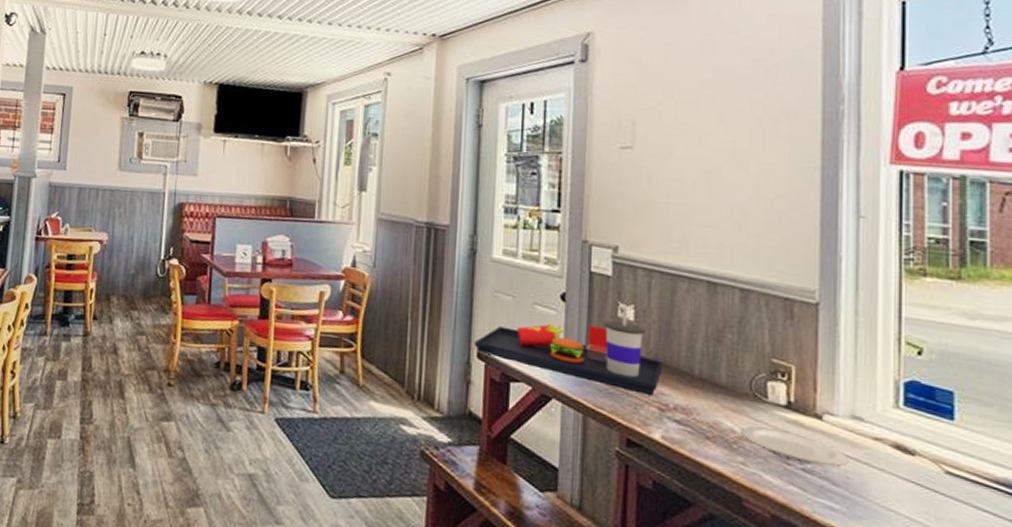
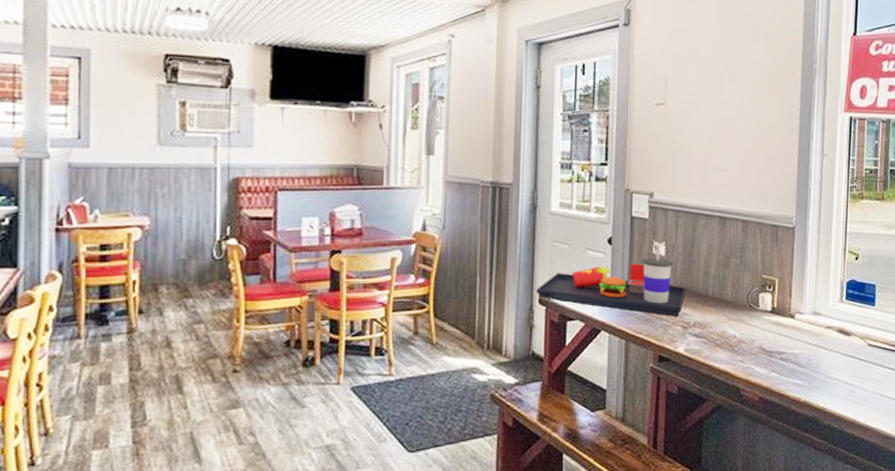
plate: present [741,426,850,466] -> none [740,329,811,354]

